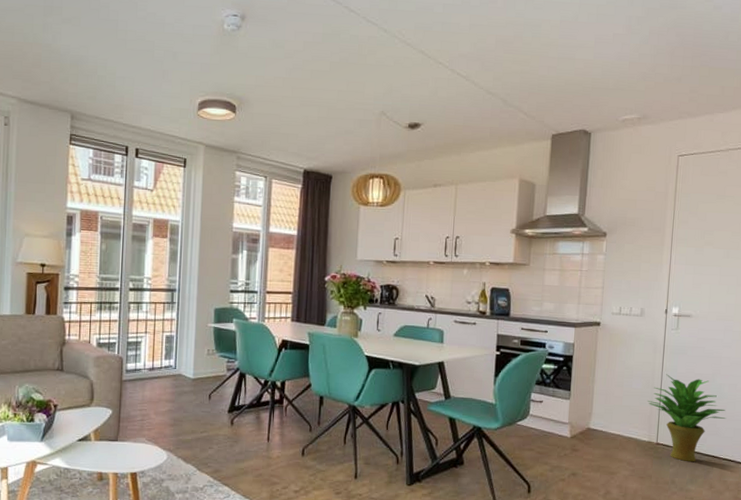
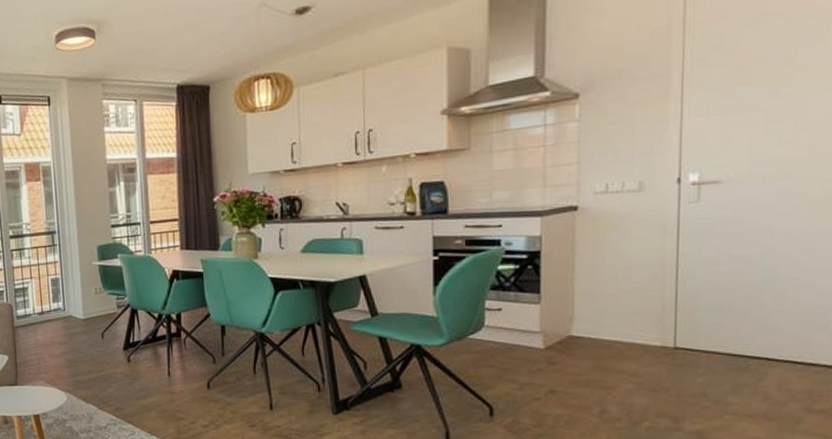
potted plant: present [648,374,726,462] -> none [657,260,786,368]

